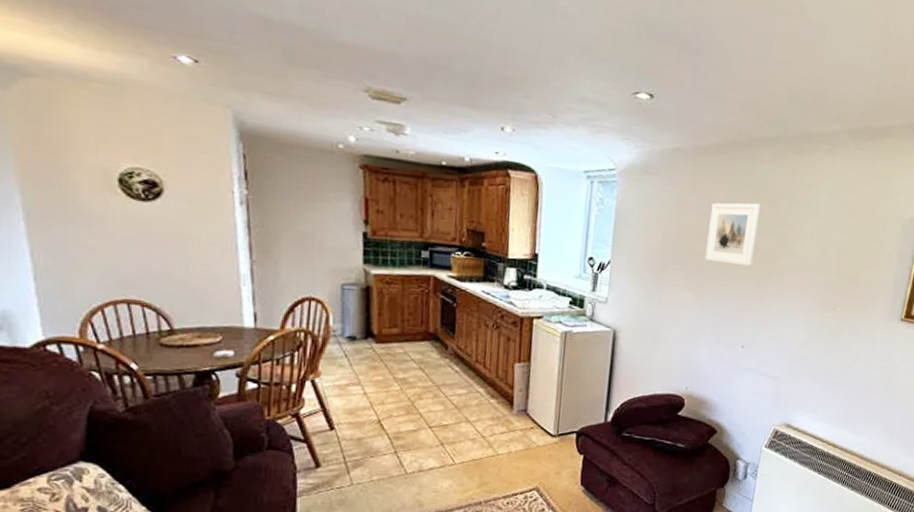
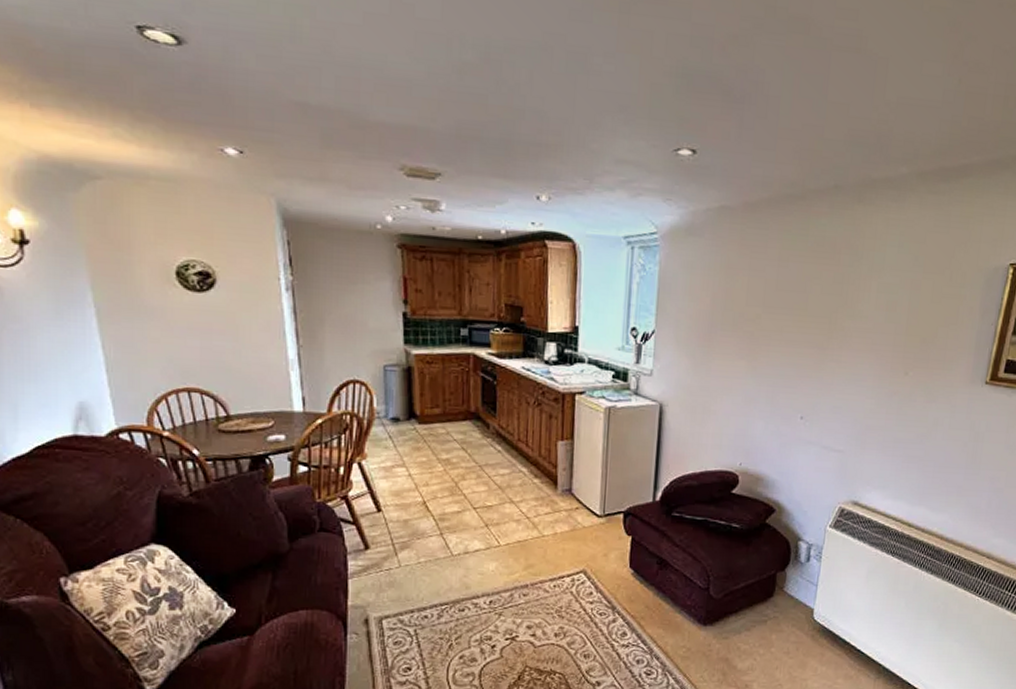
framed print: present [704,202,760,267] -> none [756,260,818,330]

